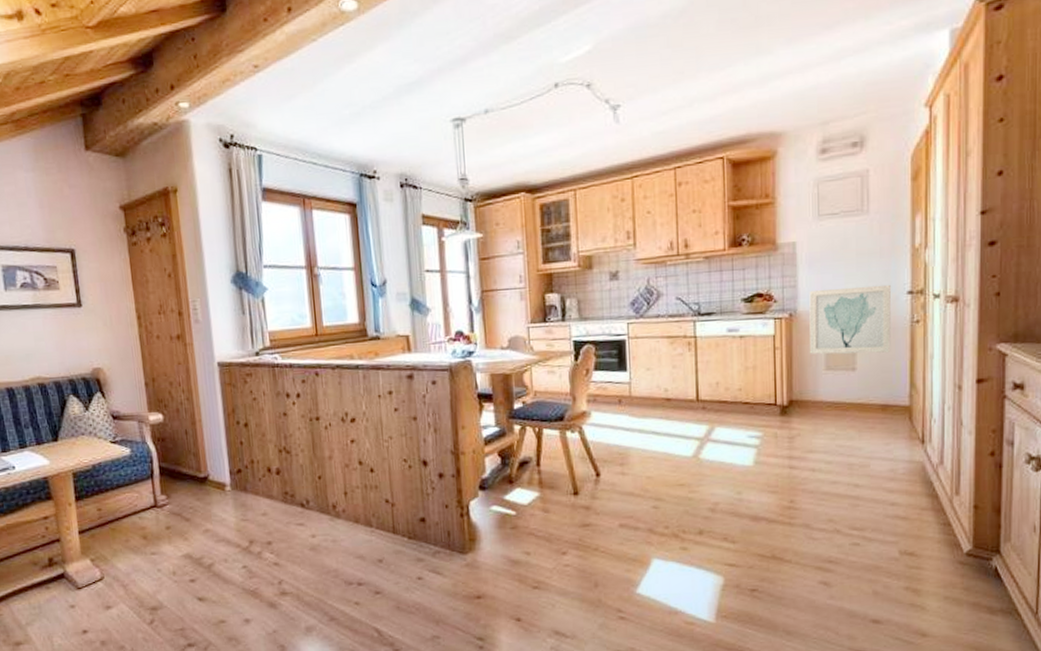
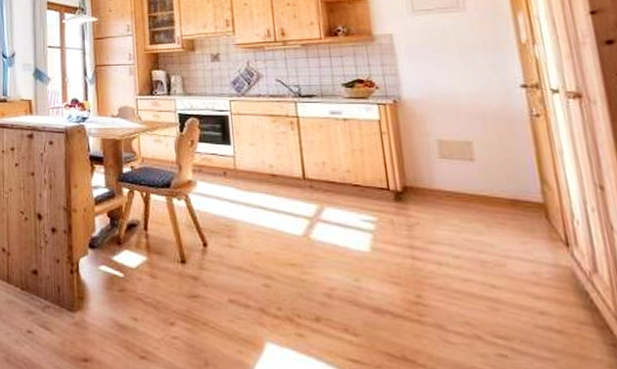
wall art: present [809,284,891,355] -> none [412,77,512,146]

